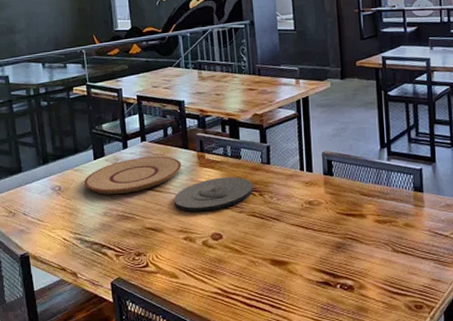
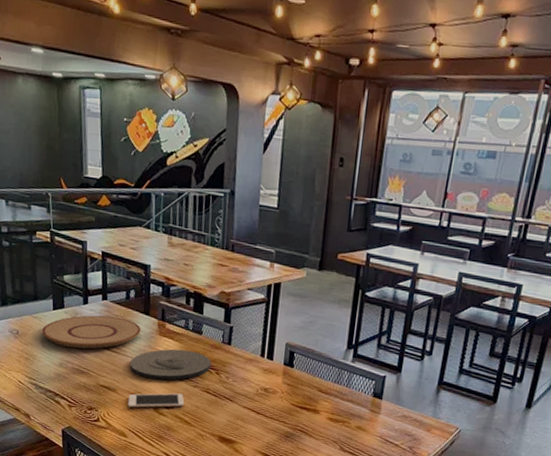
cell phone: none [176,222,233,246] -> present [128,393,185,408]

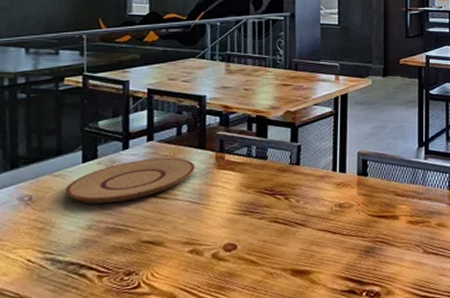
cell phone: present [128,393,185,408] -> none [178,230,250,261]
plate: present [130,349,212,381] -> none [182,179,279,221]

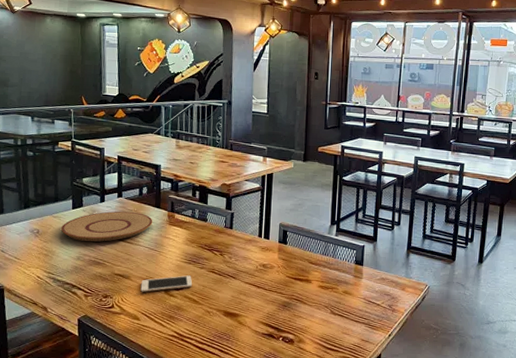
cell phone: none [178,230,250,261] -> present [140,275,193,292]

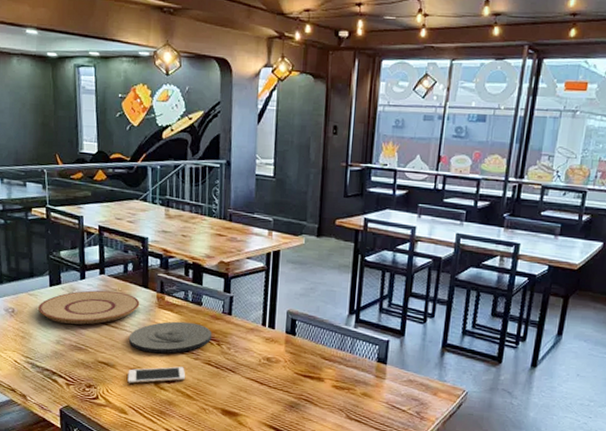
plate: none [143,236,216,265] -> present [129,321,212,354]

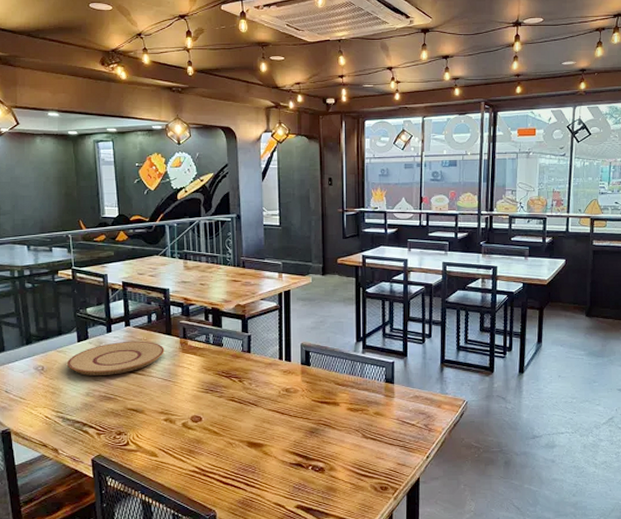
cell phone: present [127,366,186,384] -> none [156,406,212,427]
plate: present [129,321,212,354] -> none [156,363,234,395]

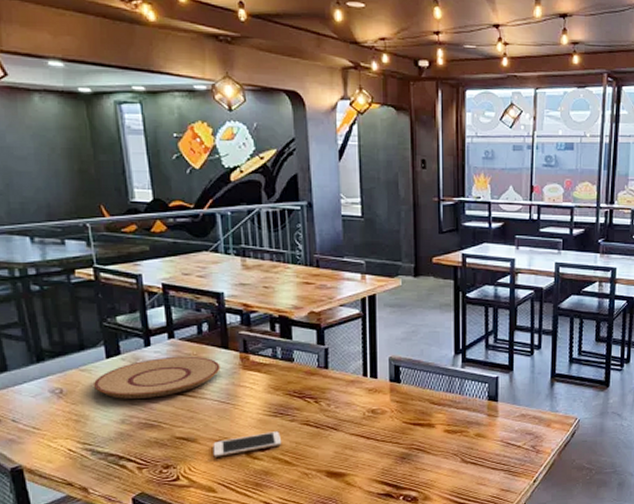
cell phone: none [156,406,212,427] -> present [213,431,282,457]

